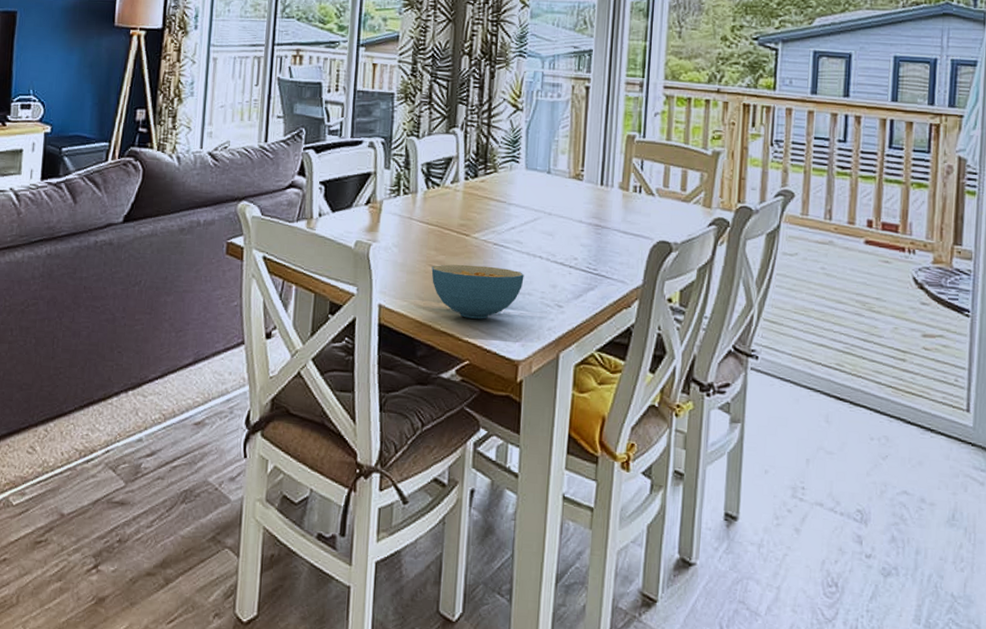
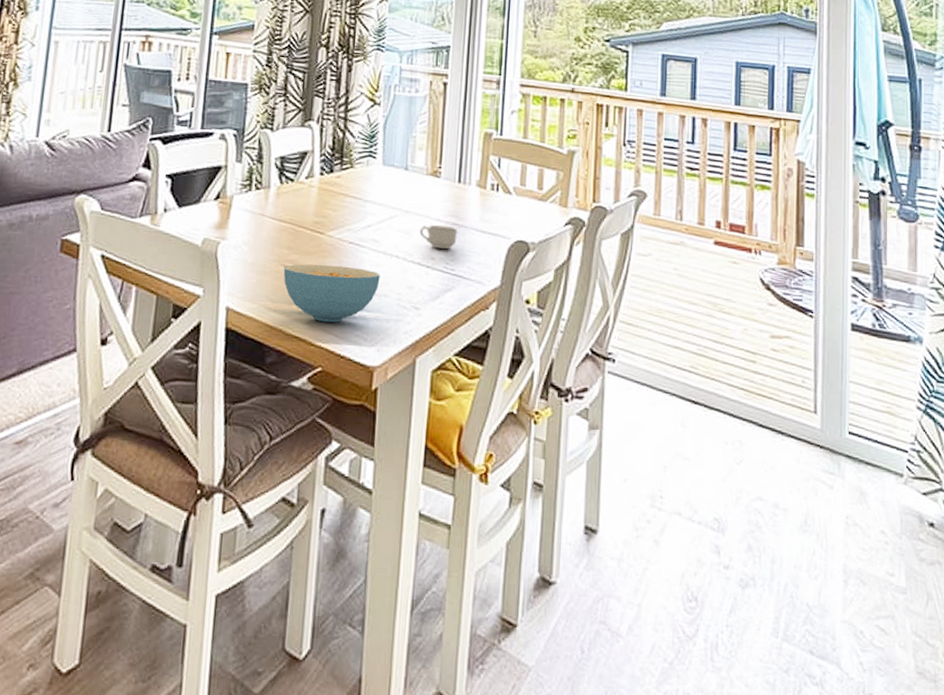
cup: none [562,226,600,250] -> present [419,225,457,249]

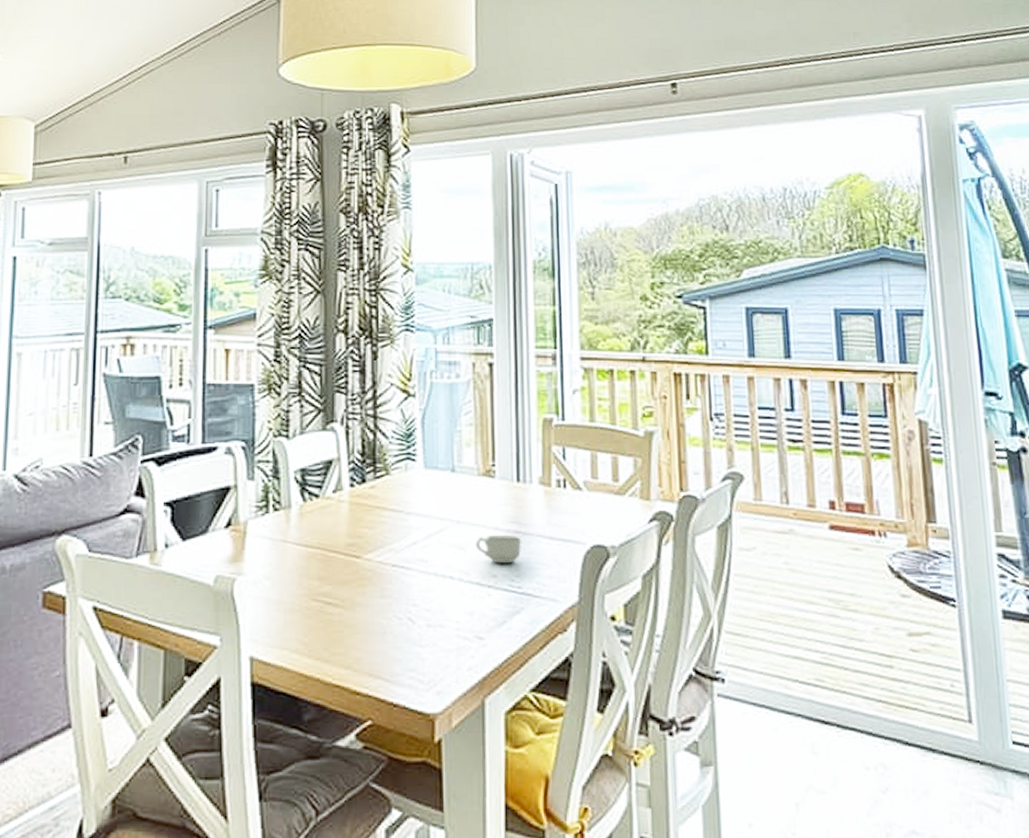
cereal bowl: present [283,264,380,323] -> none [315,594,433,664]

